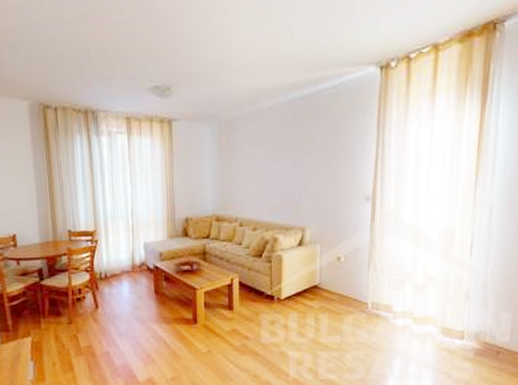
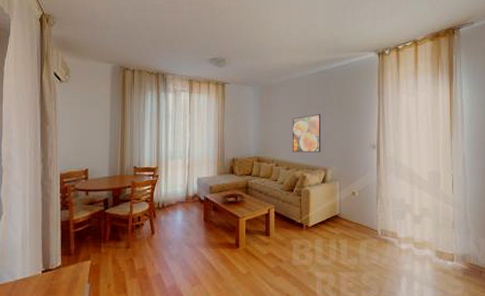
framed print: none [260,157,298,208] -> present [292,114,321,153]

